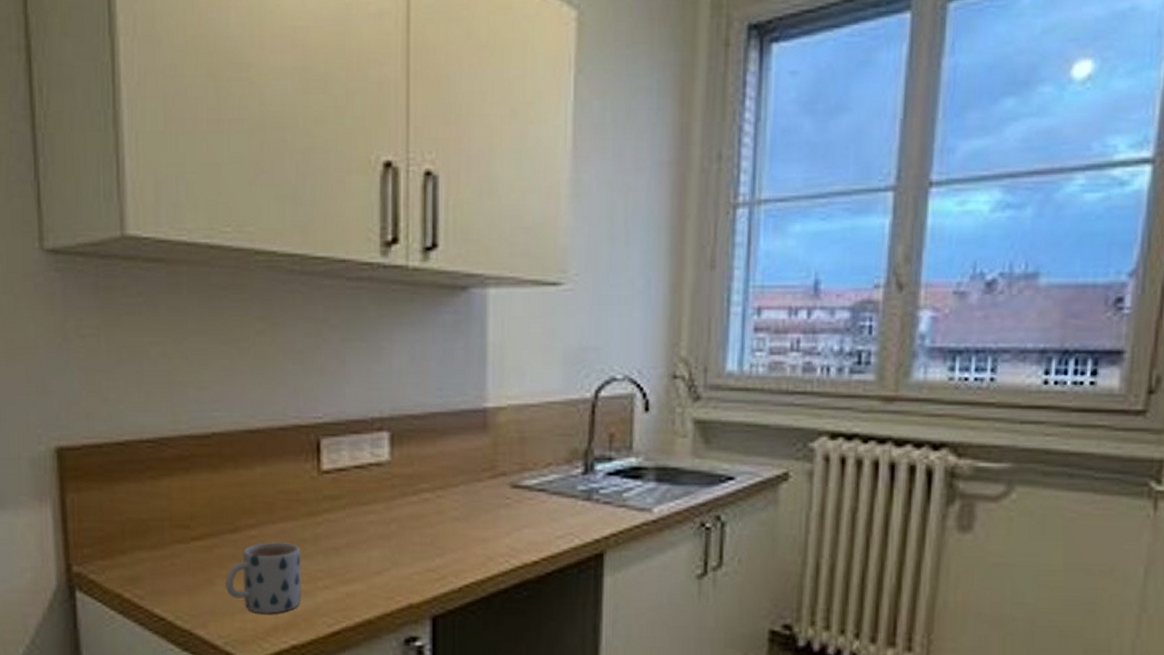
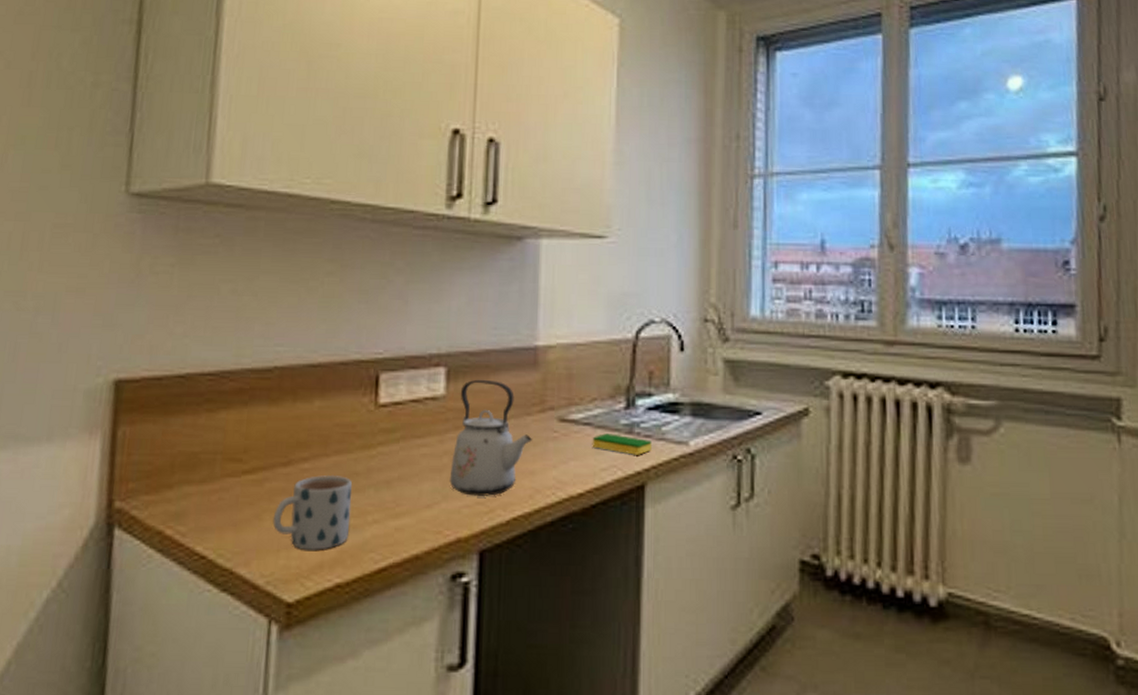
kettle: none [398,444,483,563] -> present [449,379,532,496]
dish sponge: none [547,500,612,522] -> present [592,433,652,455]

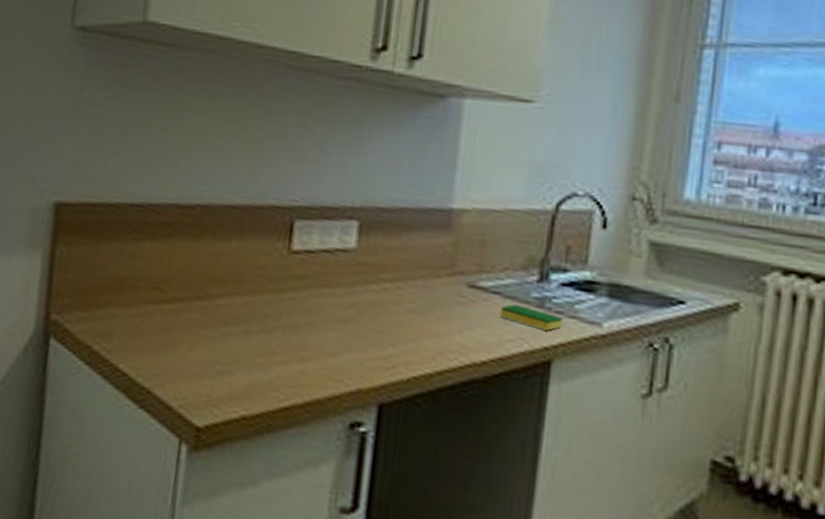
mug: present [273,474,352,550] -> none [188,312,262,383]
kettle: present [449,379,532,496] -> none [354,236,439,353]

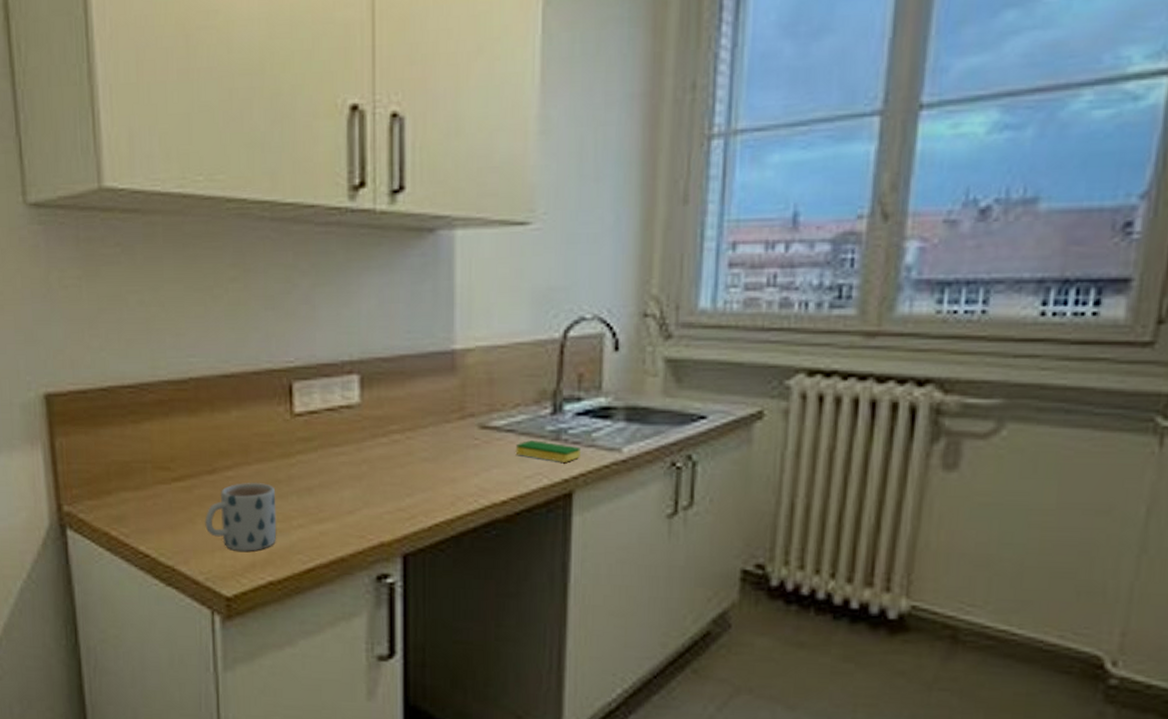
mug: none [188,312,262,383] -> present [205,482,277,551]

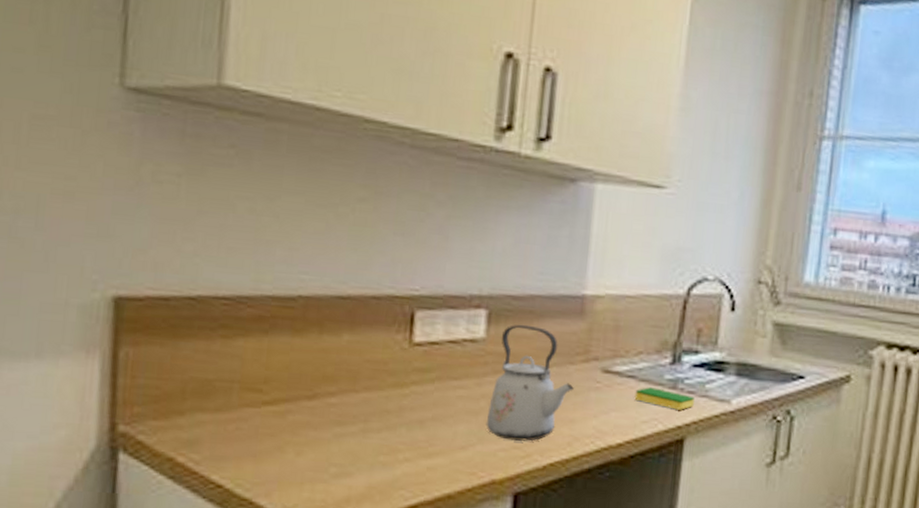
mug: present [205,482,277,551] -> none [296,410,383,485]
kettle: none [369,386,452,503] -> present [486,324,574,442]

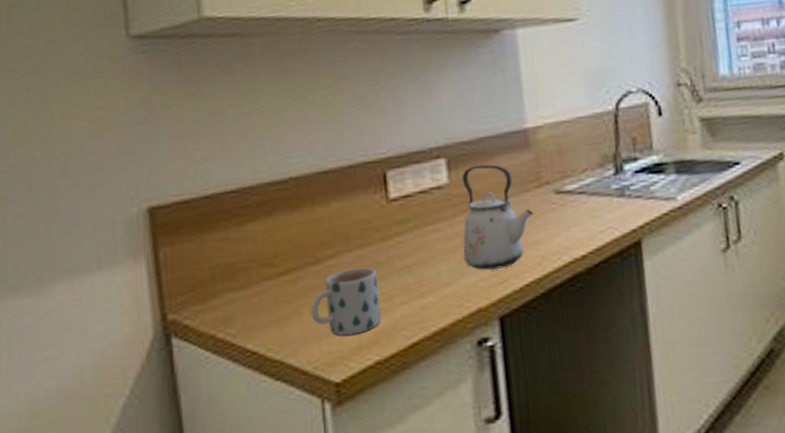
mug: none [296,410,383,485] -> present [311,267,381,336]
dish sponge: present [634,387,695,410] -> none [587,198,643,215]

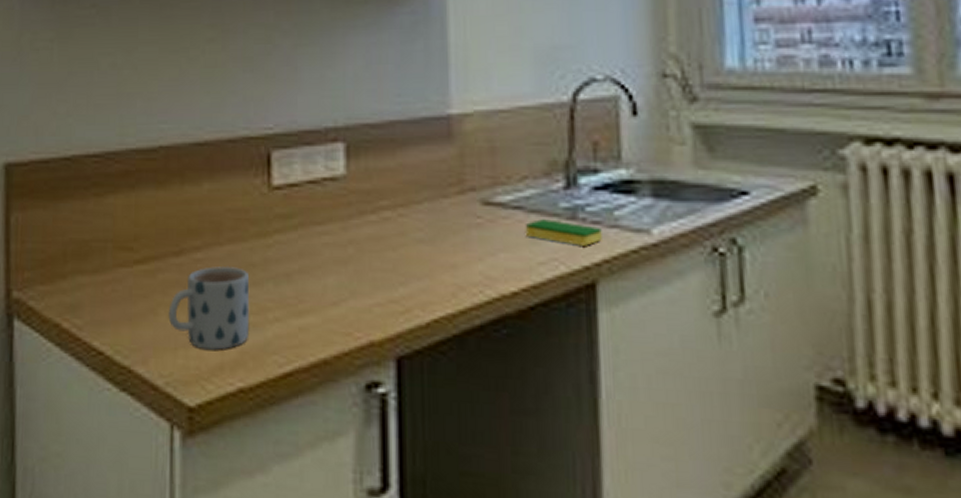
kettle: present [462,164,533,270] -> none [356,155,451,293]
dish sponge: none [587,198,643,215] -> present [525,219,602,246]

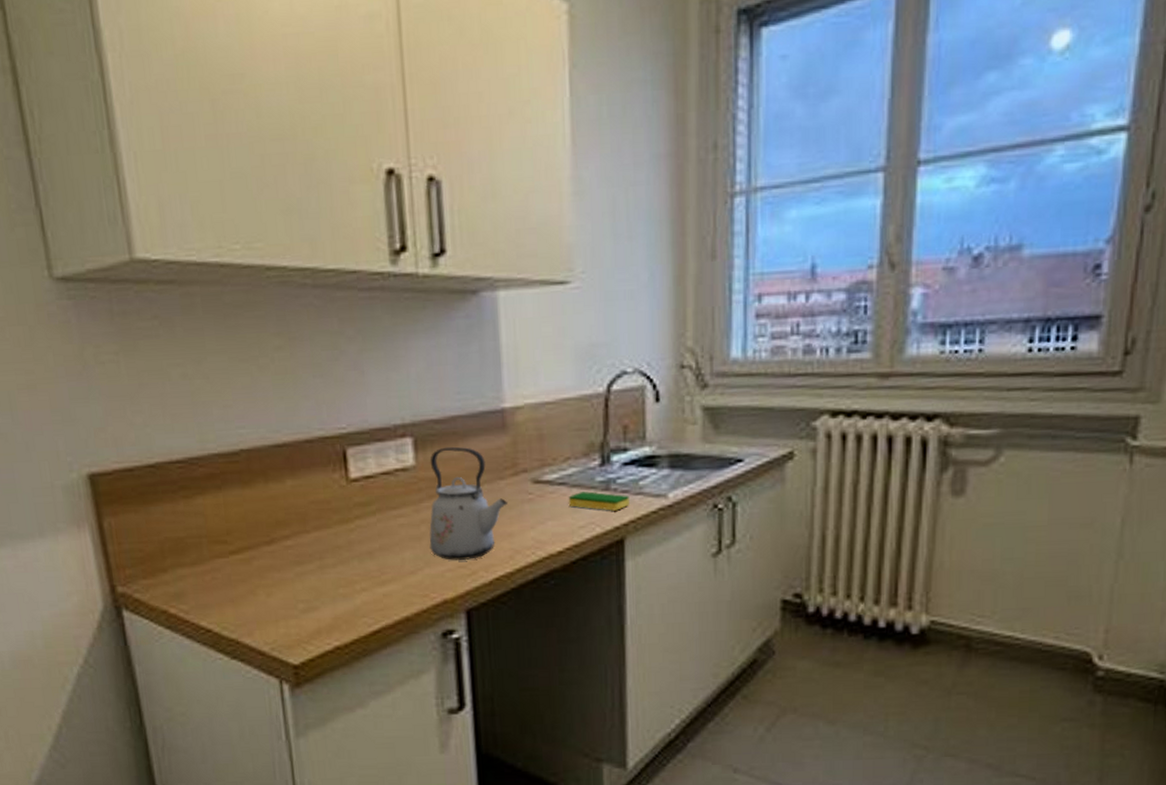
mug: present [168,265,250,350] -> none [266,549,341,619]
kettle: none [356,155,451,293] -> present [429,446,507,560]

